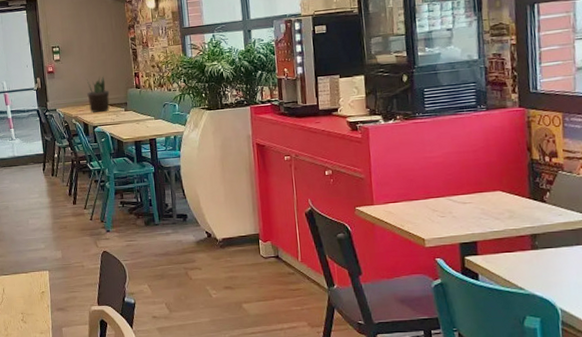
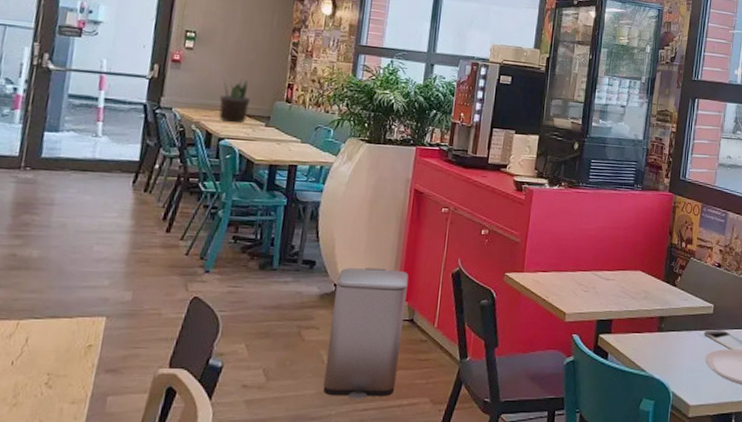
pedal bin: none [207,214,275,325] -> present [323,267,409,399]

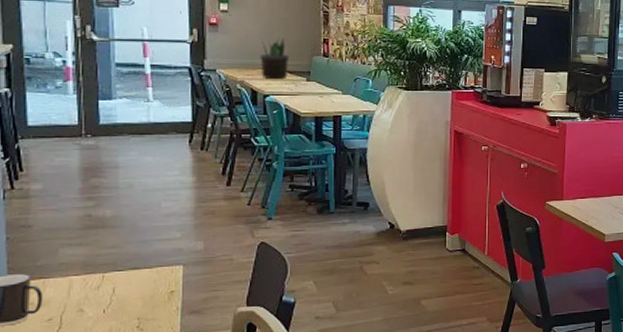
pedal bin: present [323,267,409,399] -> none [389,205,457,323]

